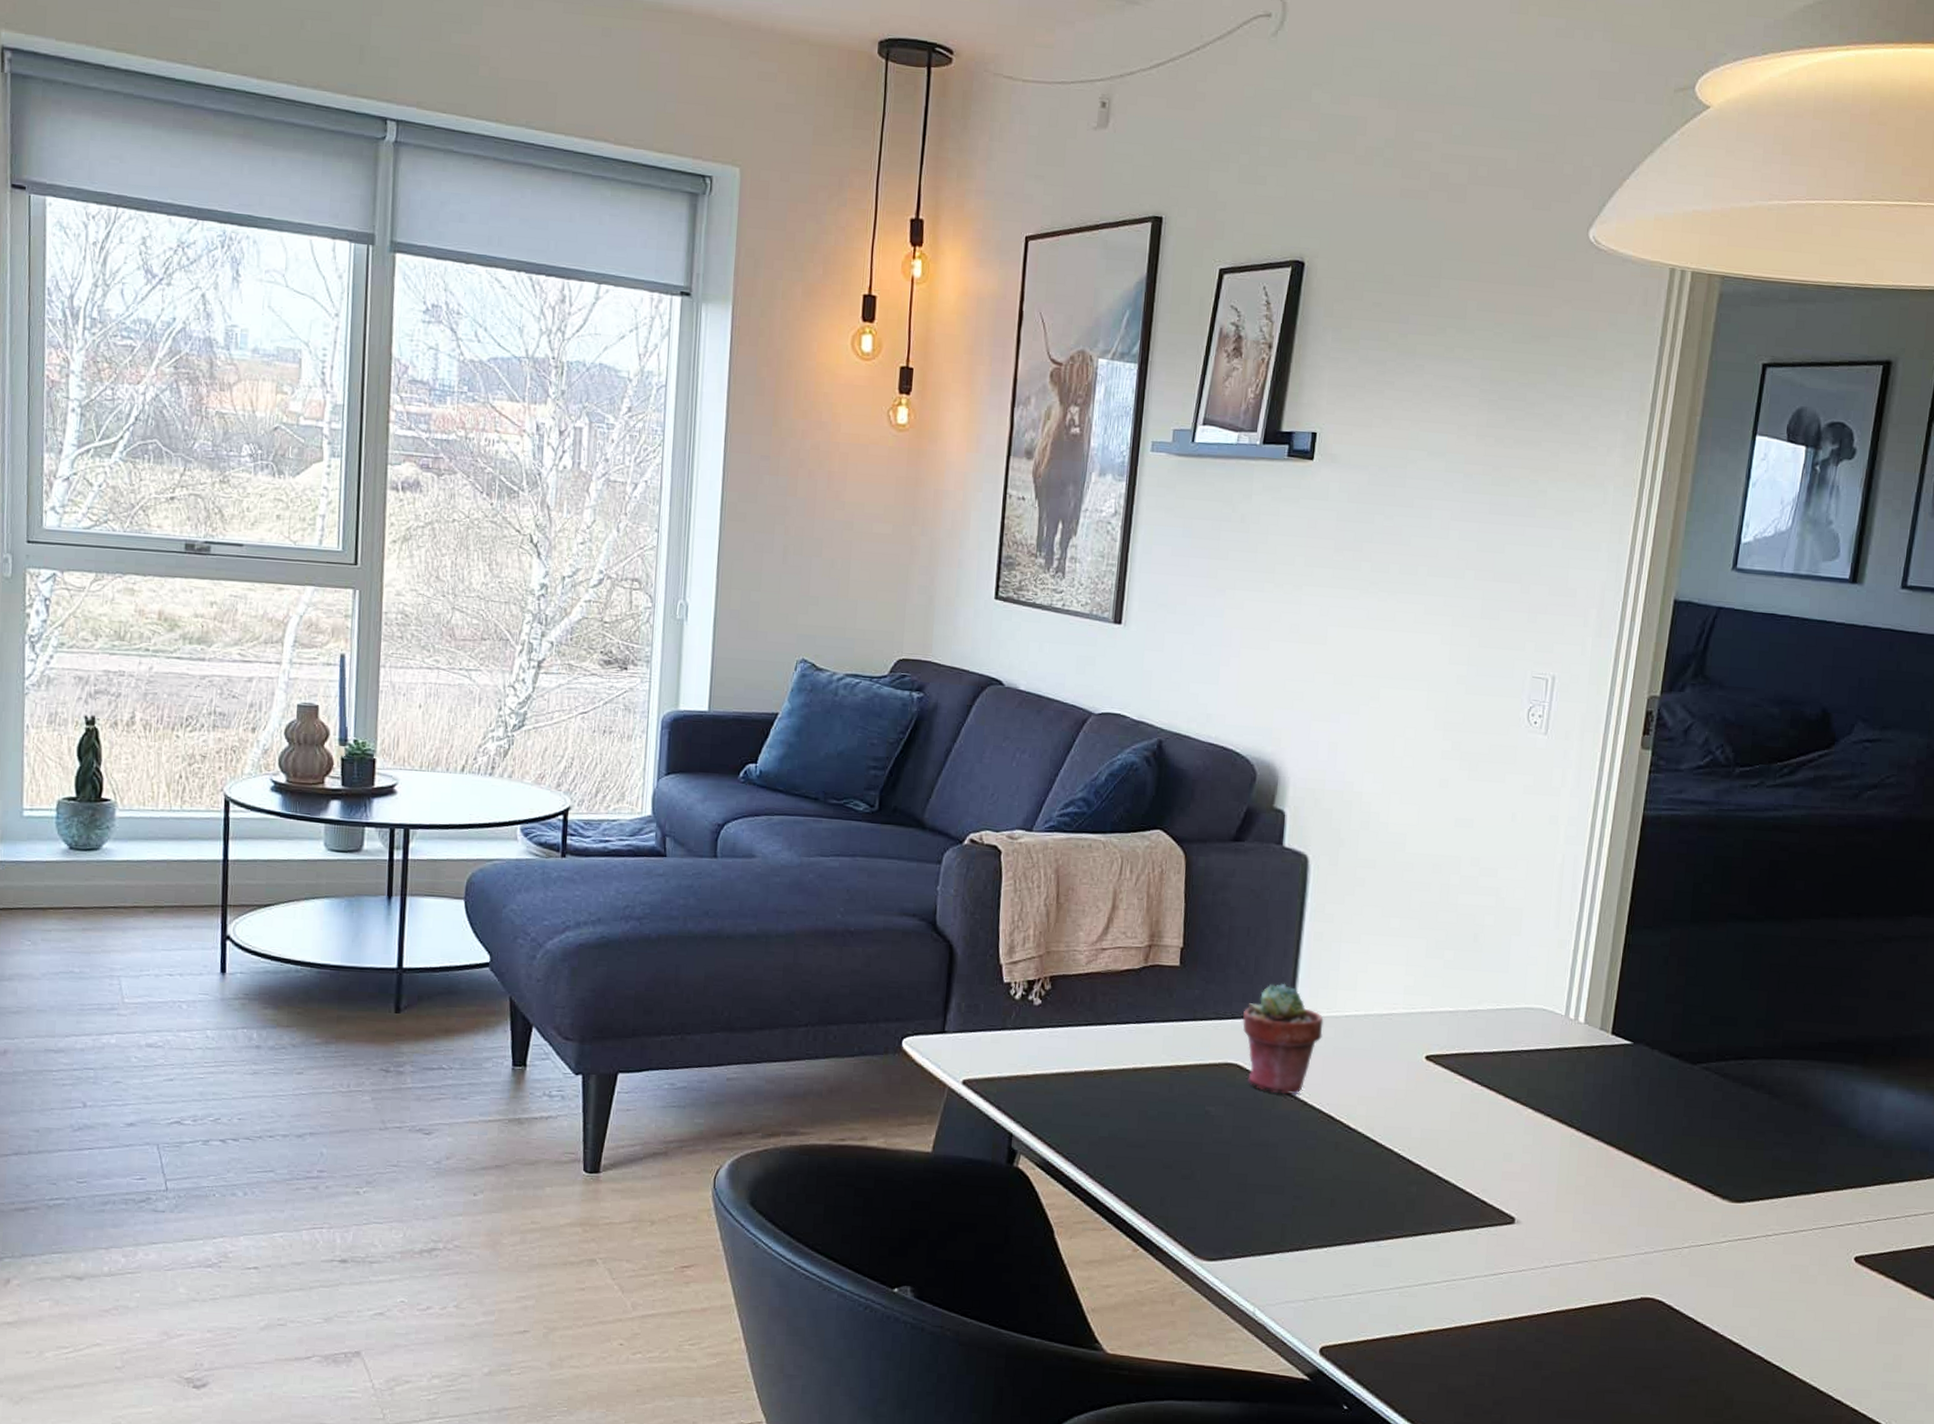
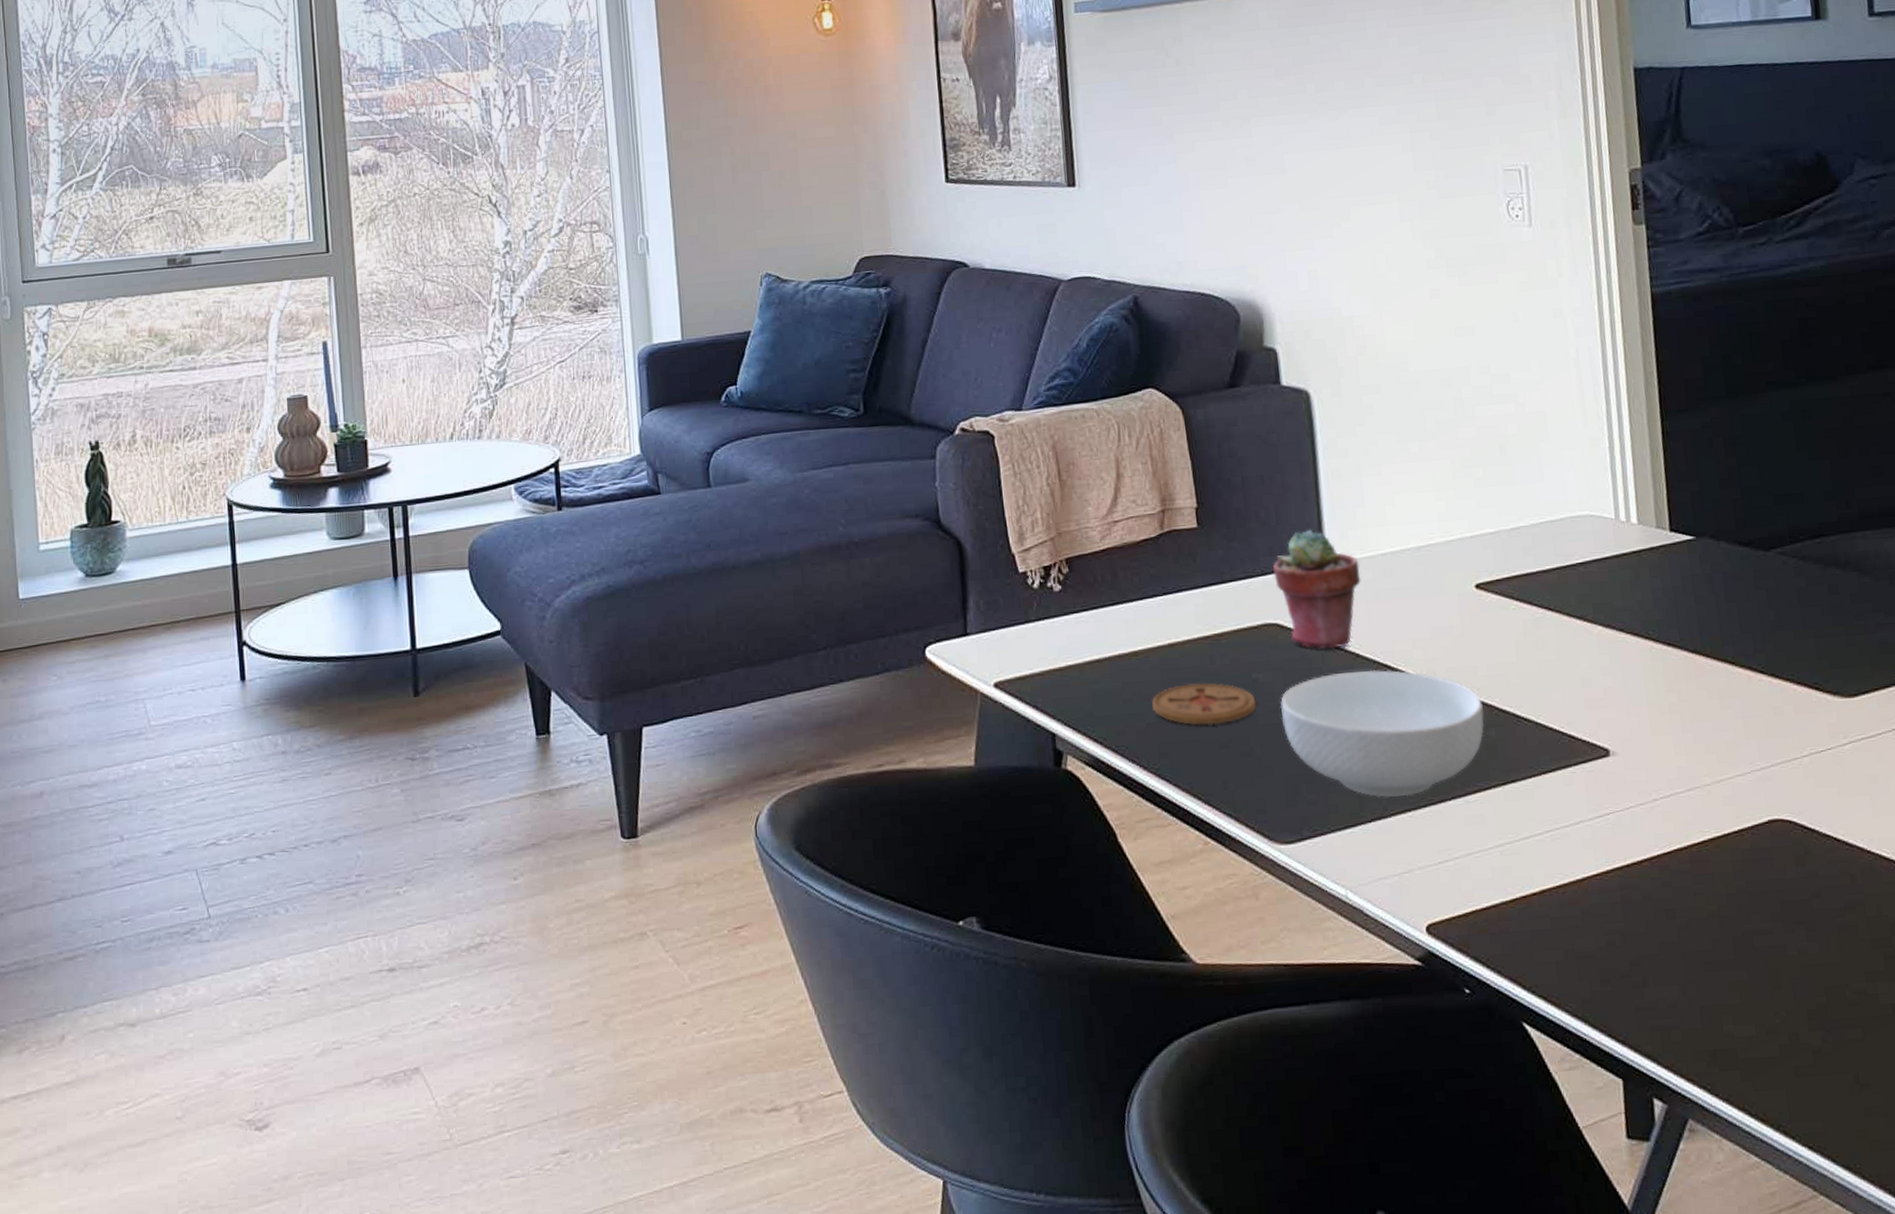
coaster: none [1107,1107,1205,1147] -> present [1152,682,1257,726]
cereal bowl: none [1225,1116,1410,1234] -> present [1280,669,1484,798]

